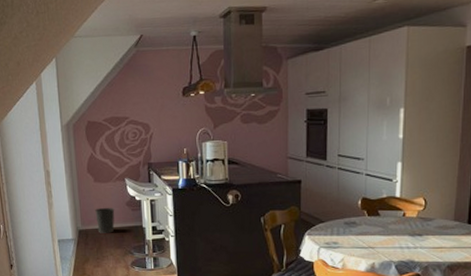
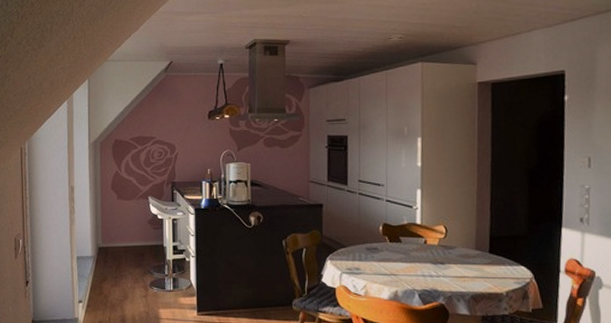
wastebasket: present [95,207,115,233] -> none [116,225,136,252]

